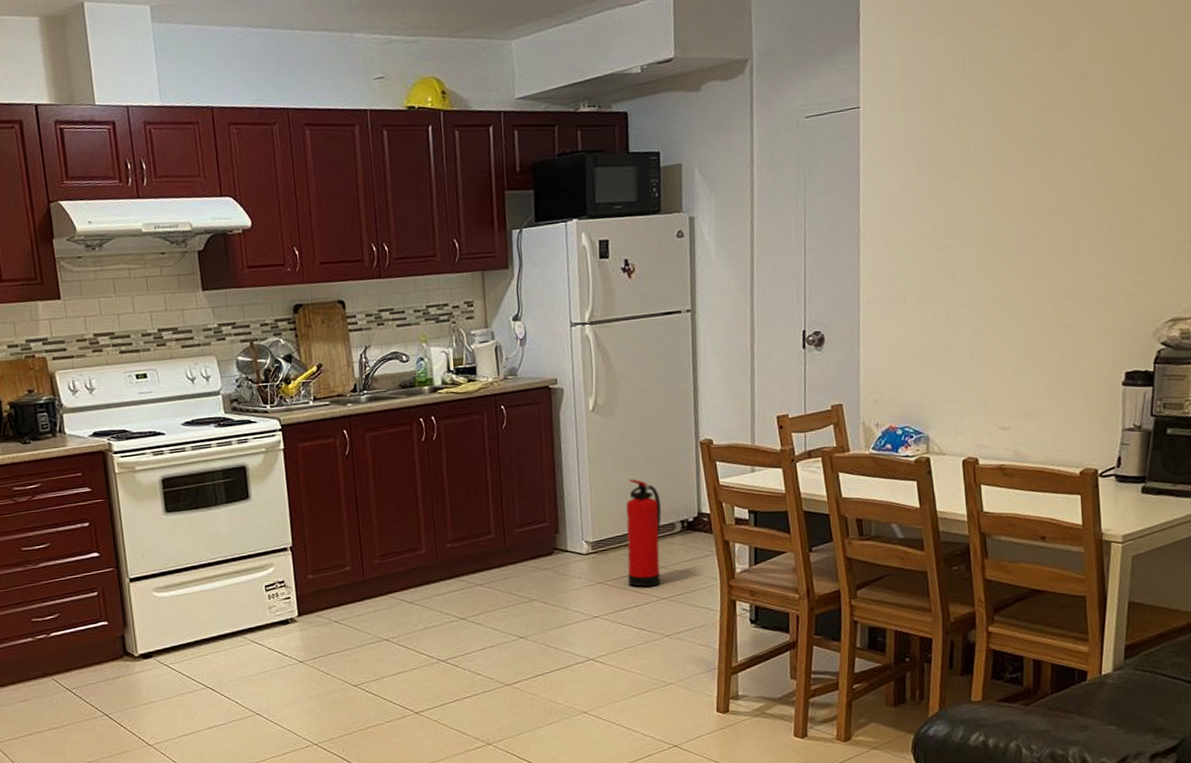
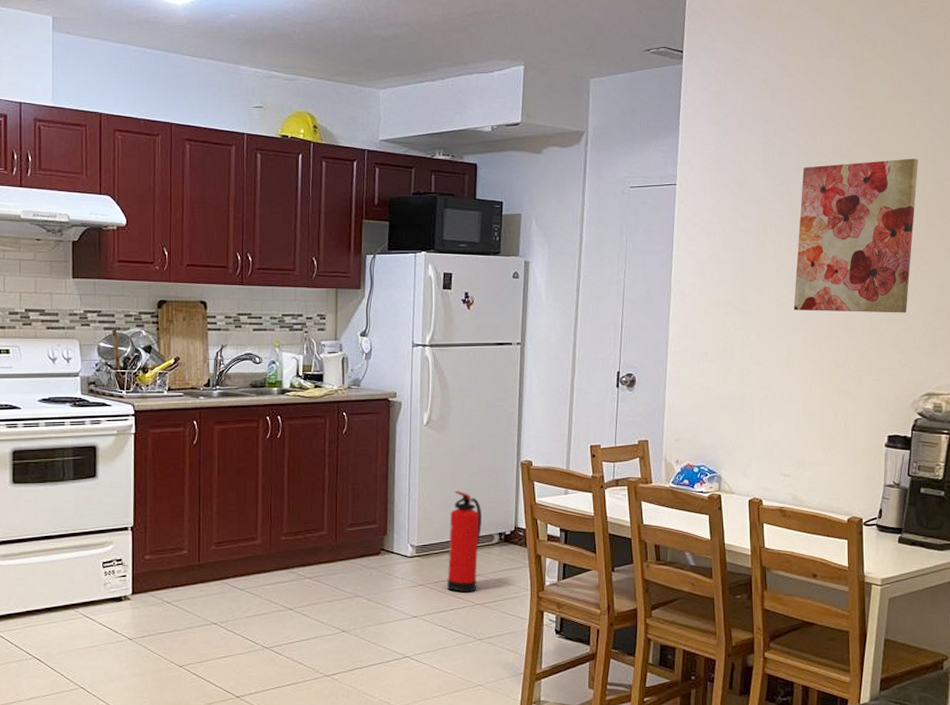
wall art: none [1006,40,1154,239] -> present [793,158,919,313]

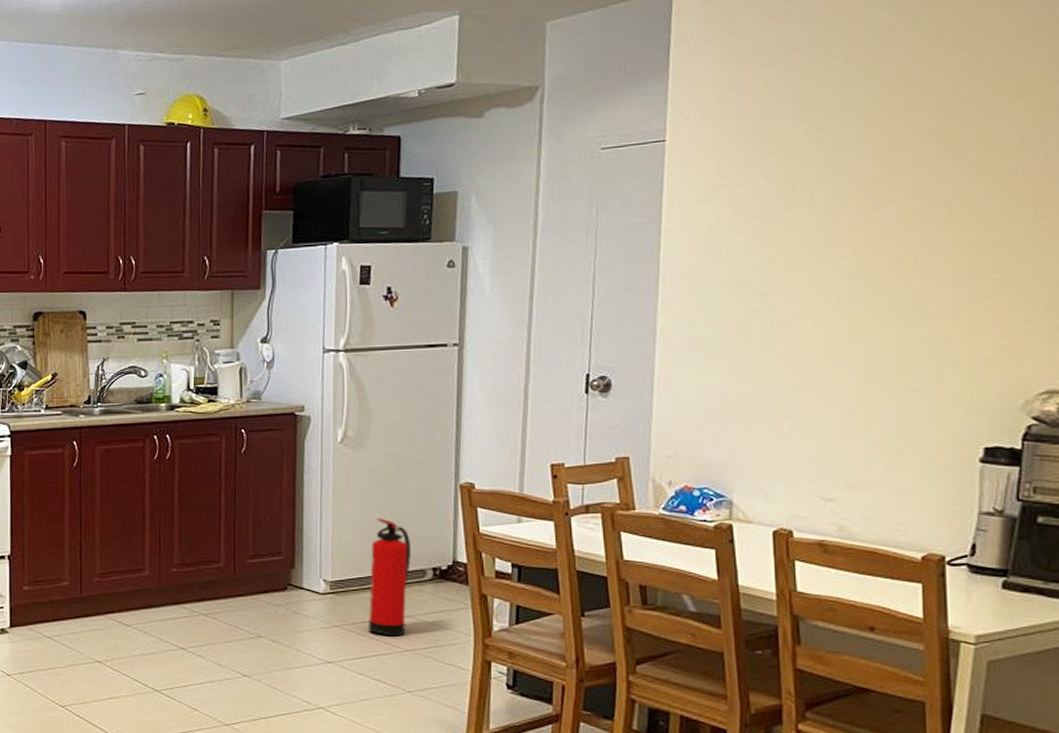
wall art: present [793,158,919,313] -> none [837,79,1031,289]

